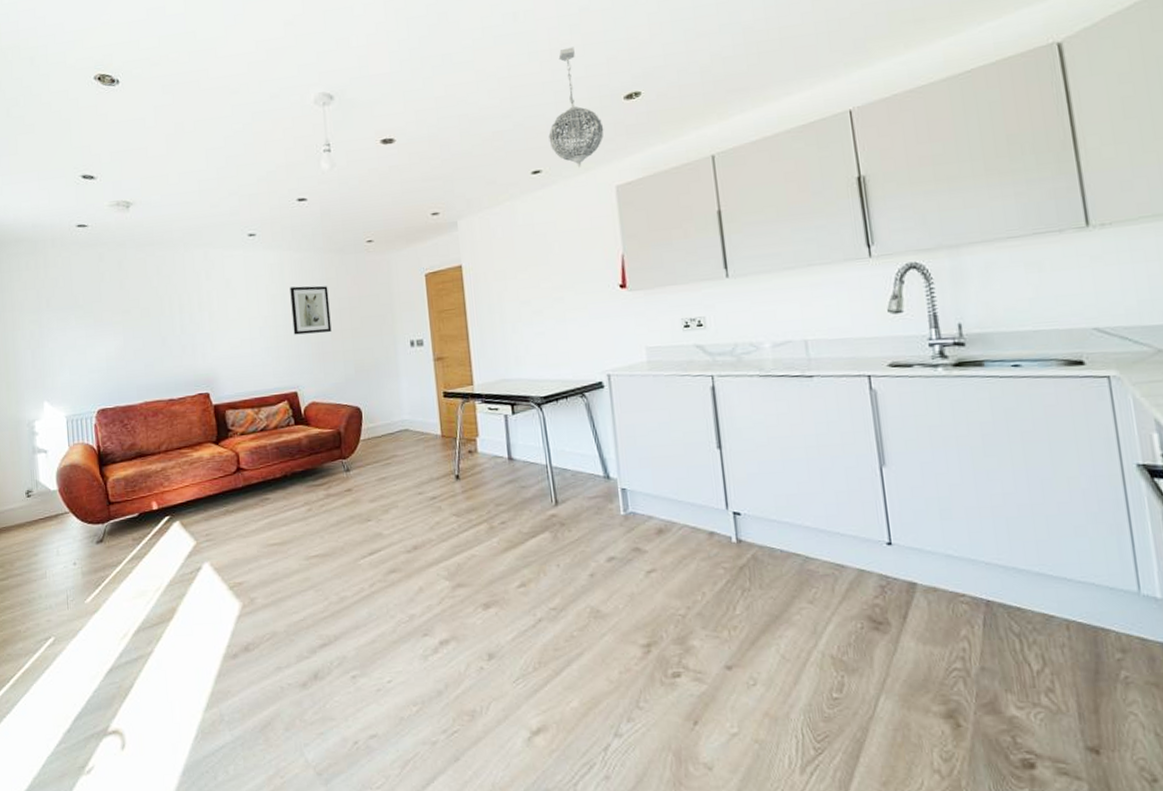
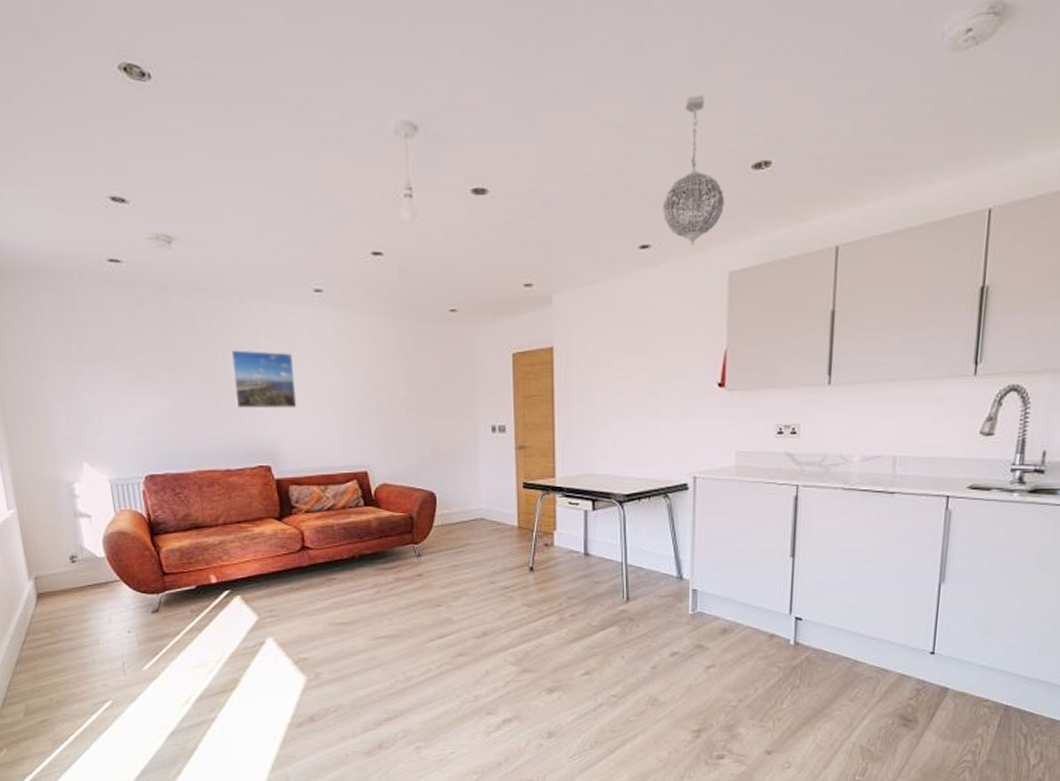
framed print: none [176,290,234,342] -> present [231,350,297,409]
wall art: present [290,286,332,335] -> none [361,355,407,410]

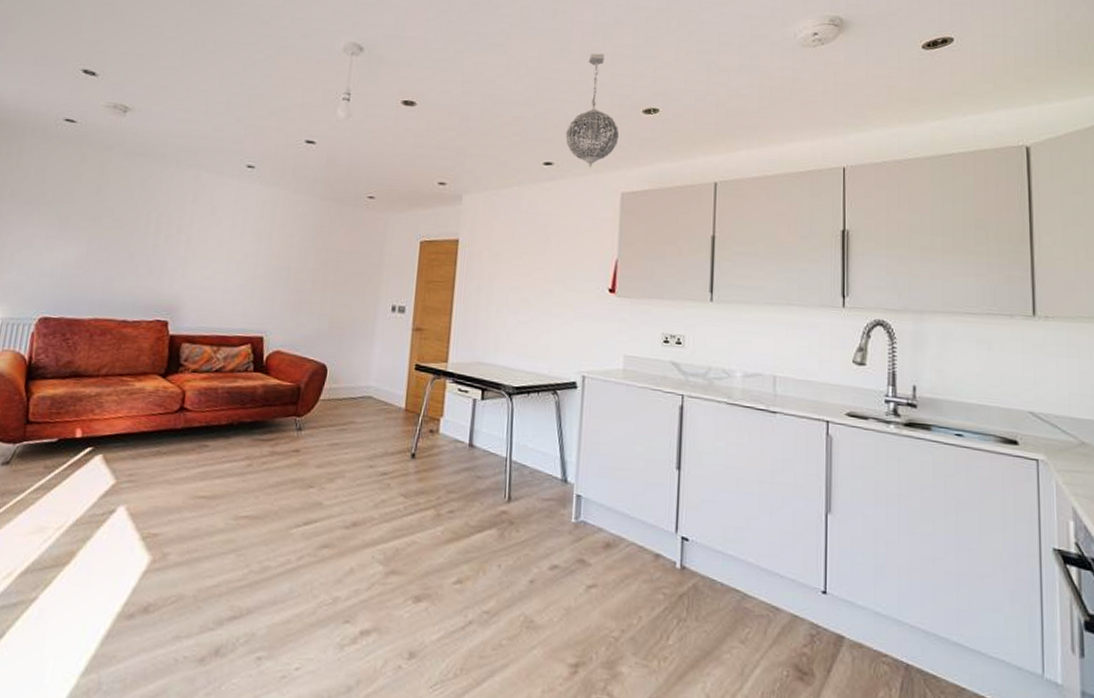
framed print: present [231,350,297,409] -> none [148,209,214,269]

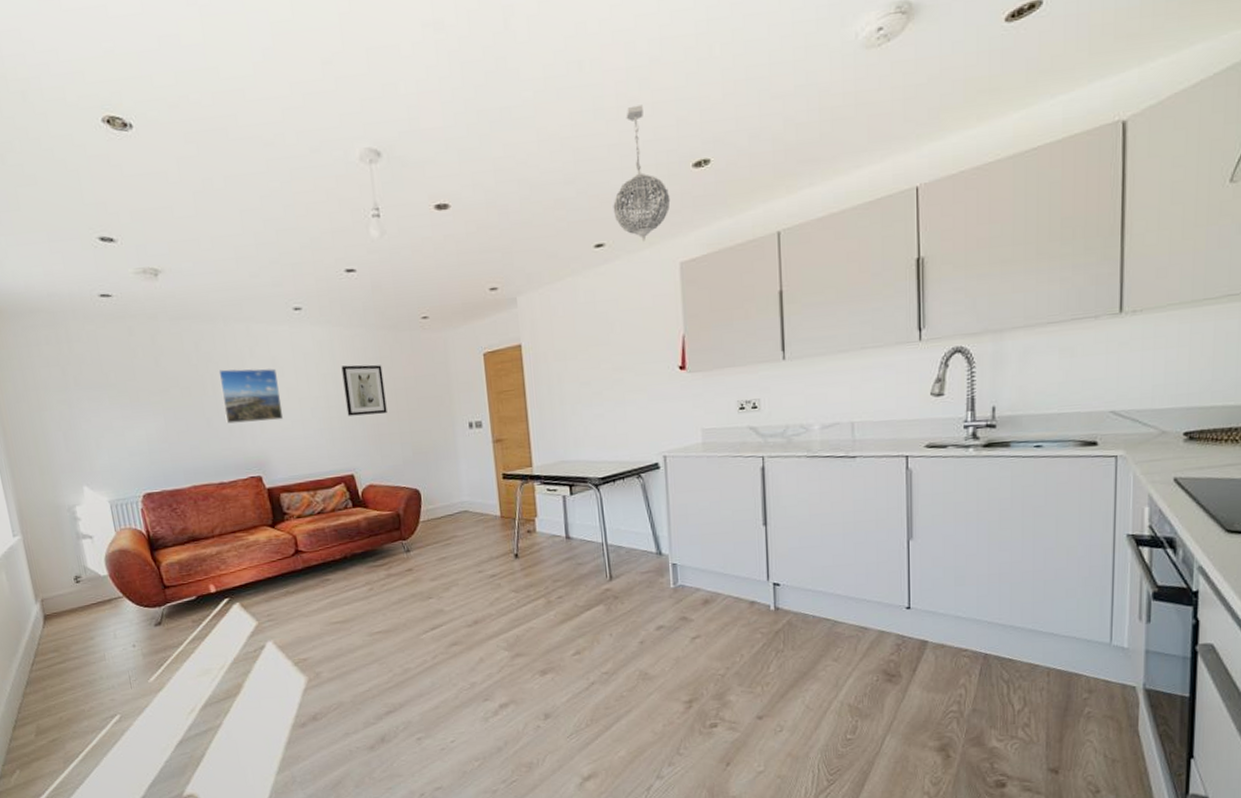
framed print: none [148,209,214,269] -> present [218,368,284,424]
wall art: none [272,227,319,281] -> present [341,364,387,416]

